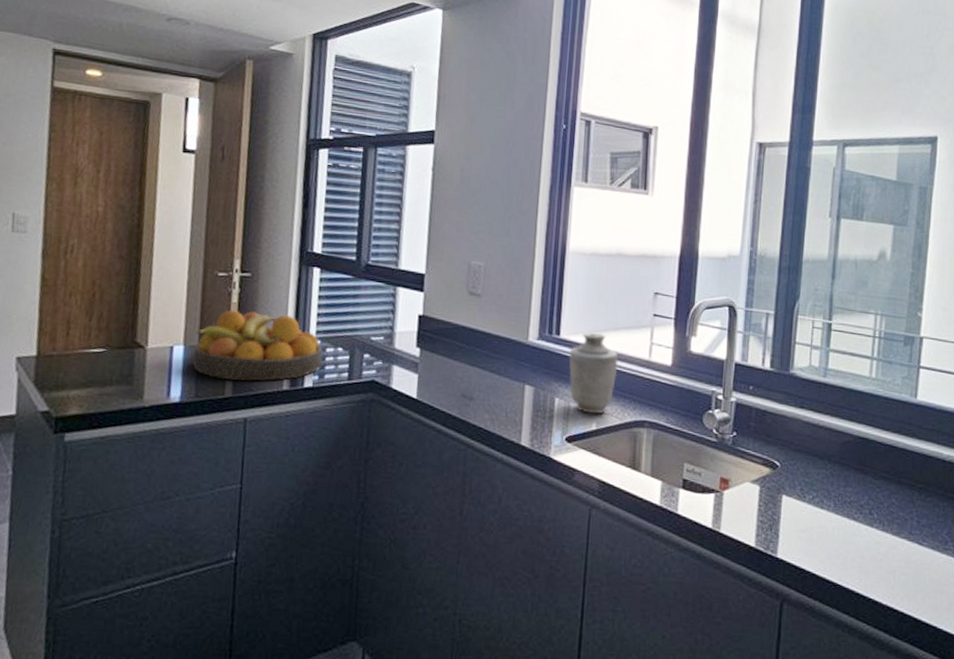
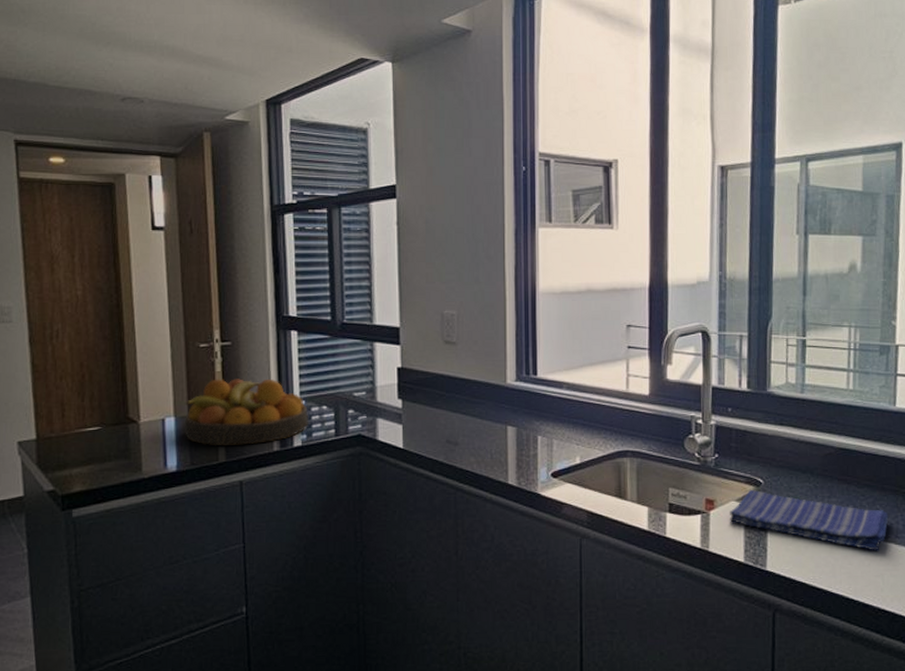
vase: present [569,332,619,414] -> none [548,369,597,448]
dish towel: none [742,472,903,547] -> present [729,490,889,551]

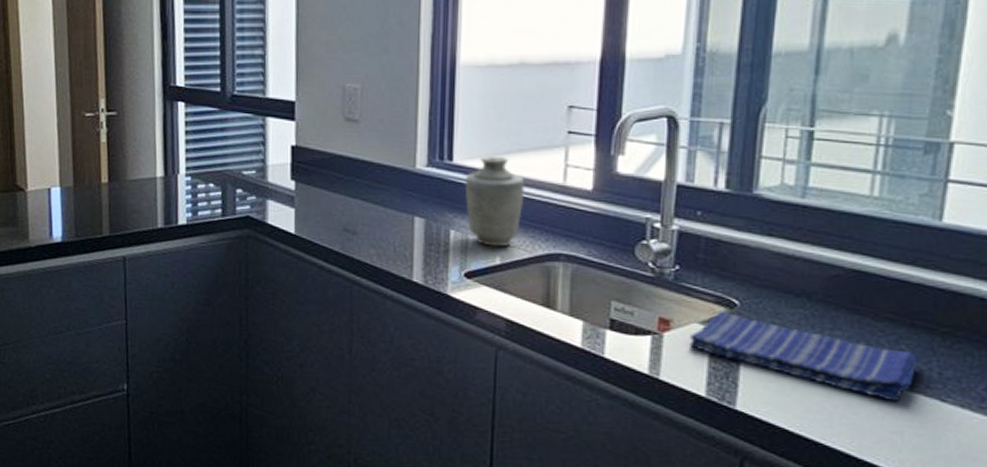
fruit bowl: present [184,379,308,445] -> none [69,150,194,220]
vase: none [548,369,597,448] -> present [464,155,525,247]

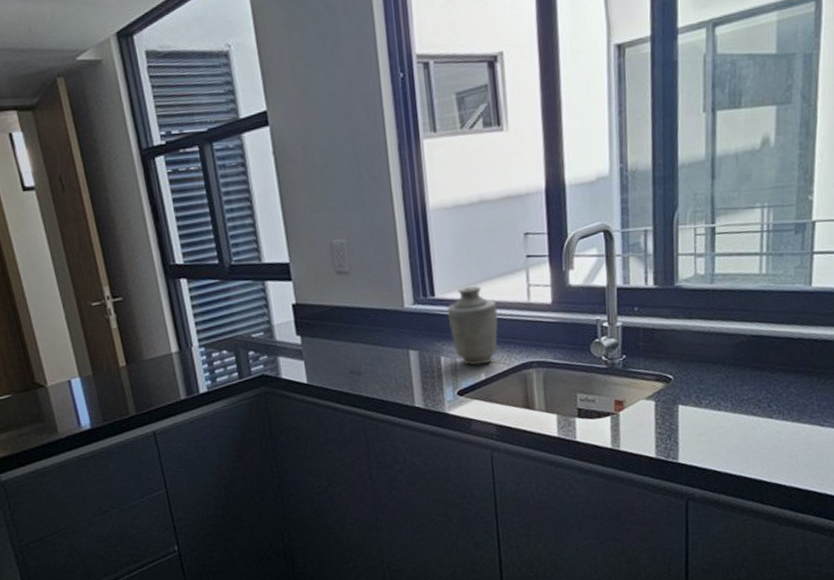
dish towel: present [688,312,918,403] -> none [639,386,803,434]

